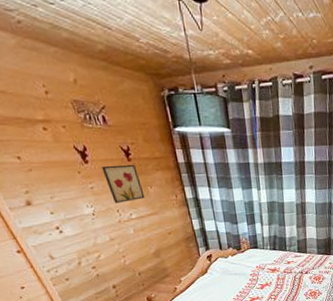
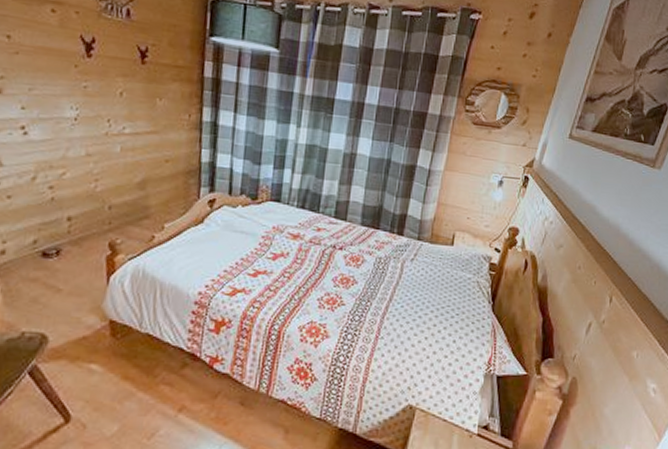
wall art: present [101,164,145,203] -> none [105,63,150,112]

